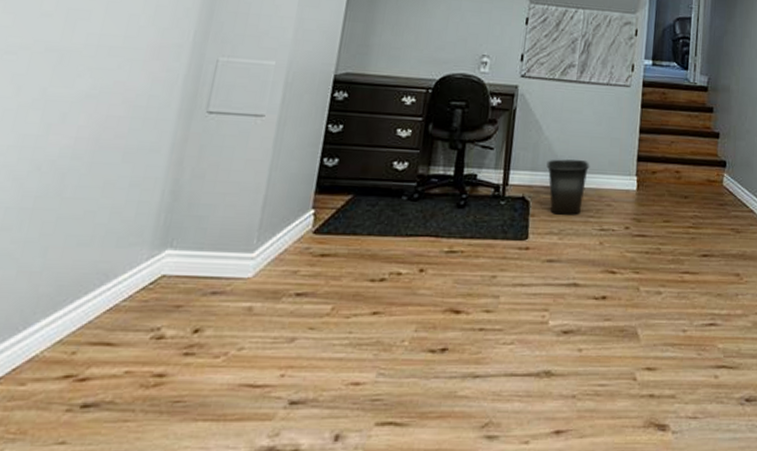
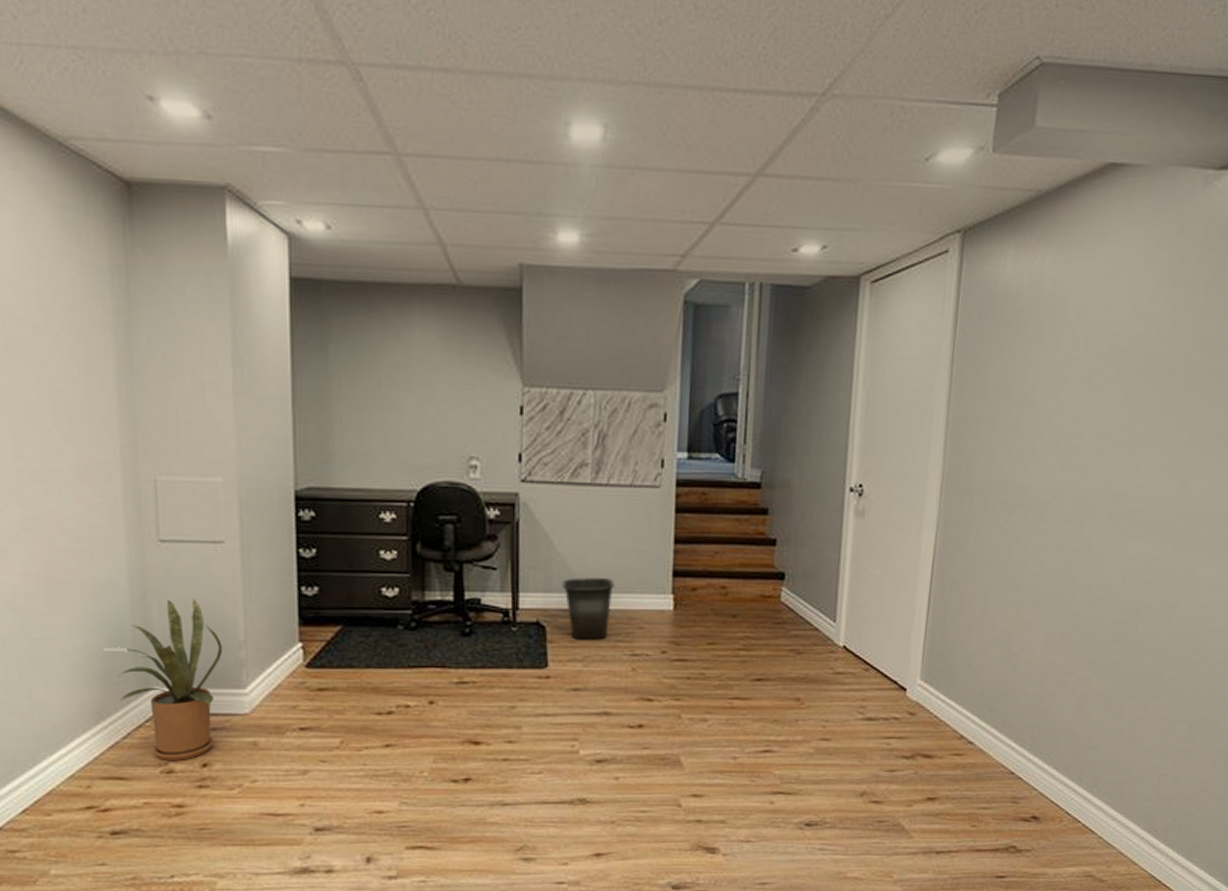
house plant: none [129,165,242,327] -> present [117,598,223,762]

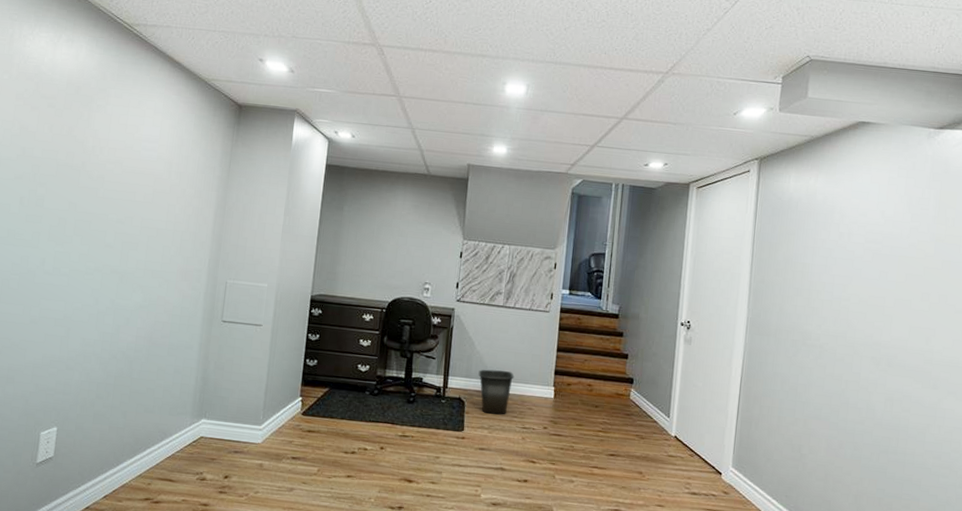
house plant: present [117,598,223,762] -> none [179,360,251,472]

